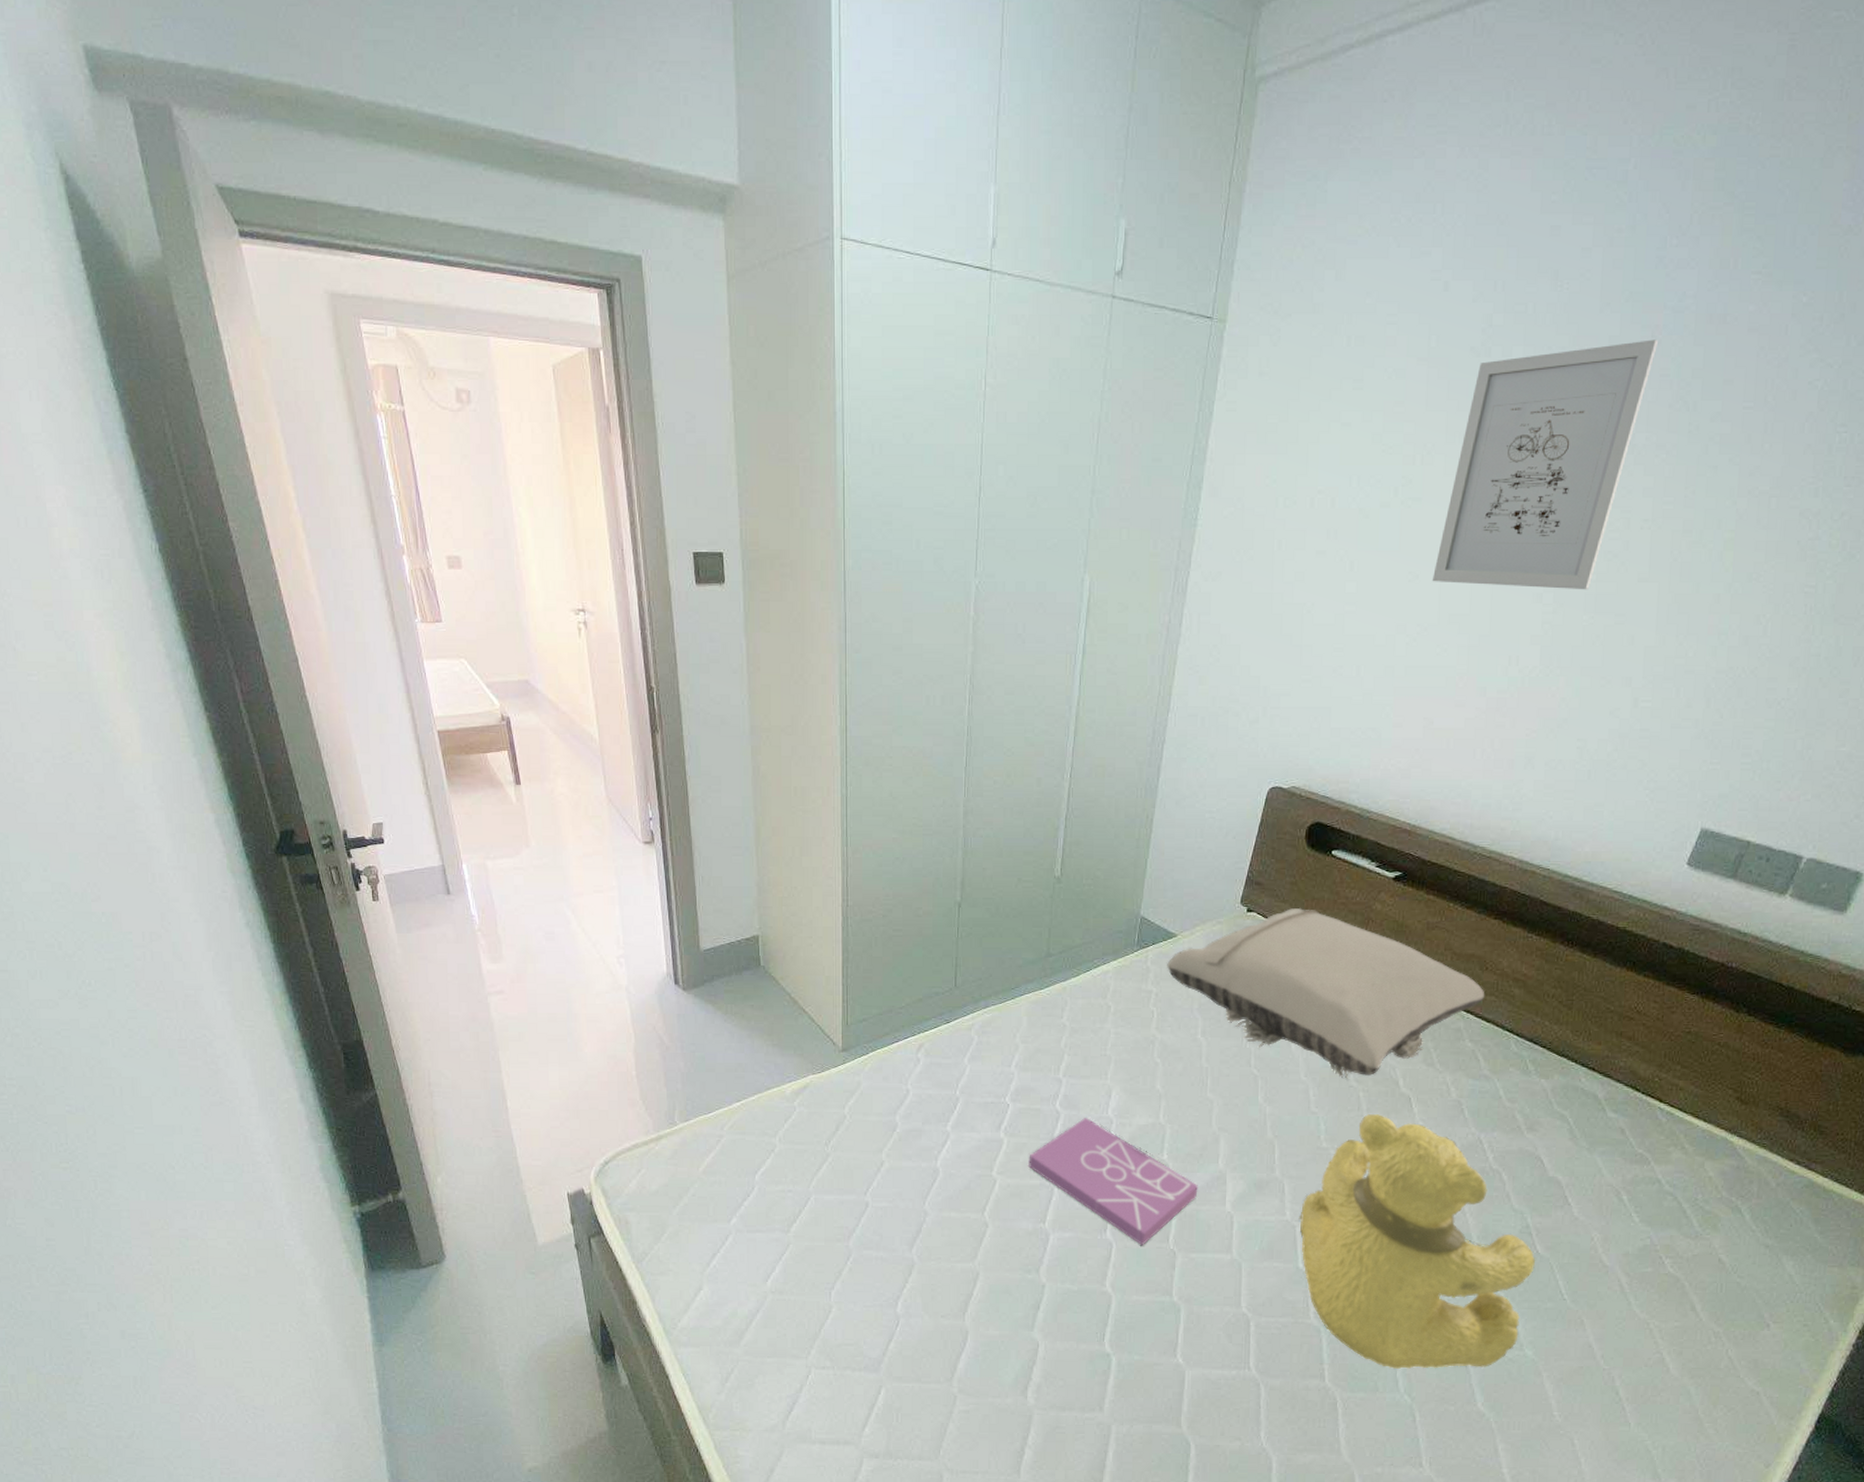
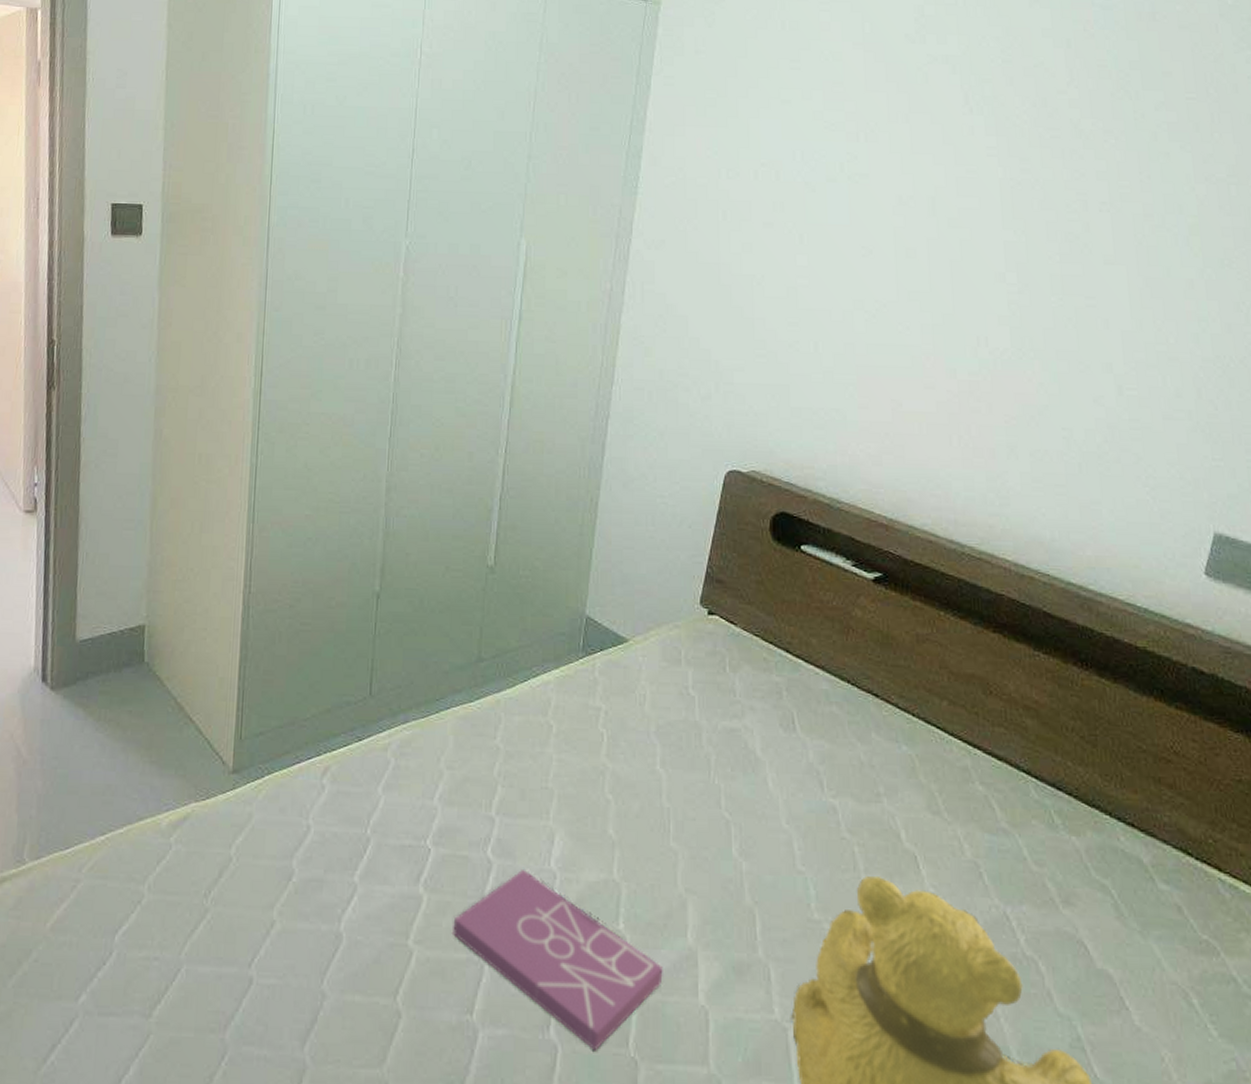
pillow: present [1167,907,1485,1079] -> none [618,611,993,828]
wall art: present [1432,339,1659,590] -> none [887,33,1092,271]

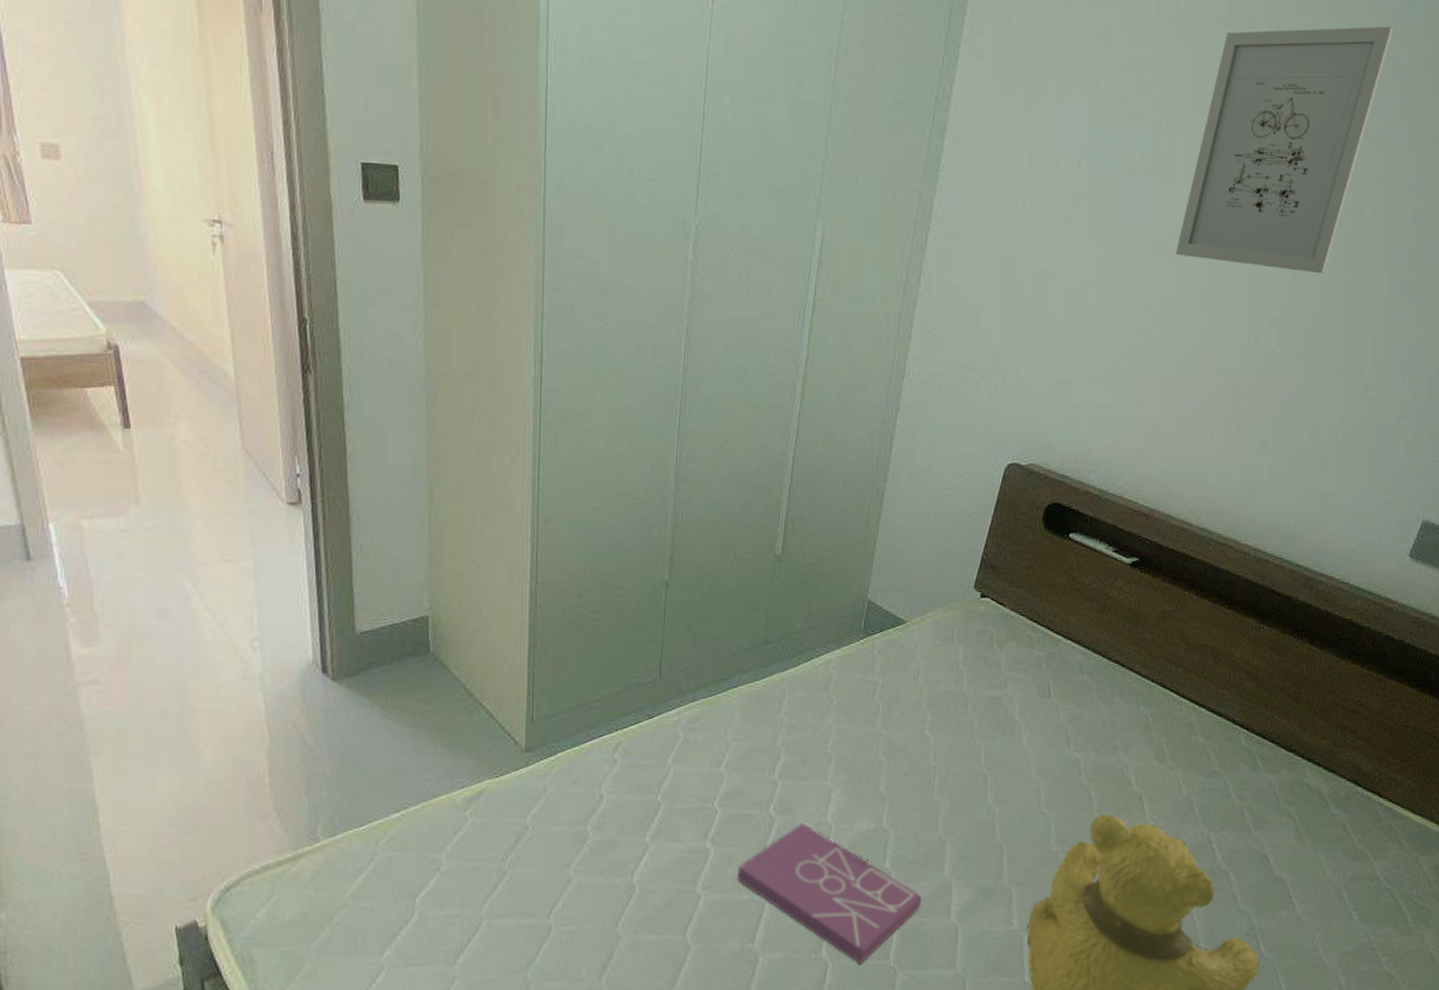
wall art: none [887,33,1092,271] -> present [1175,26,1394,274]

